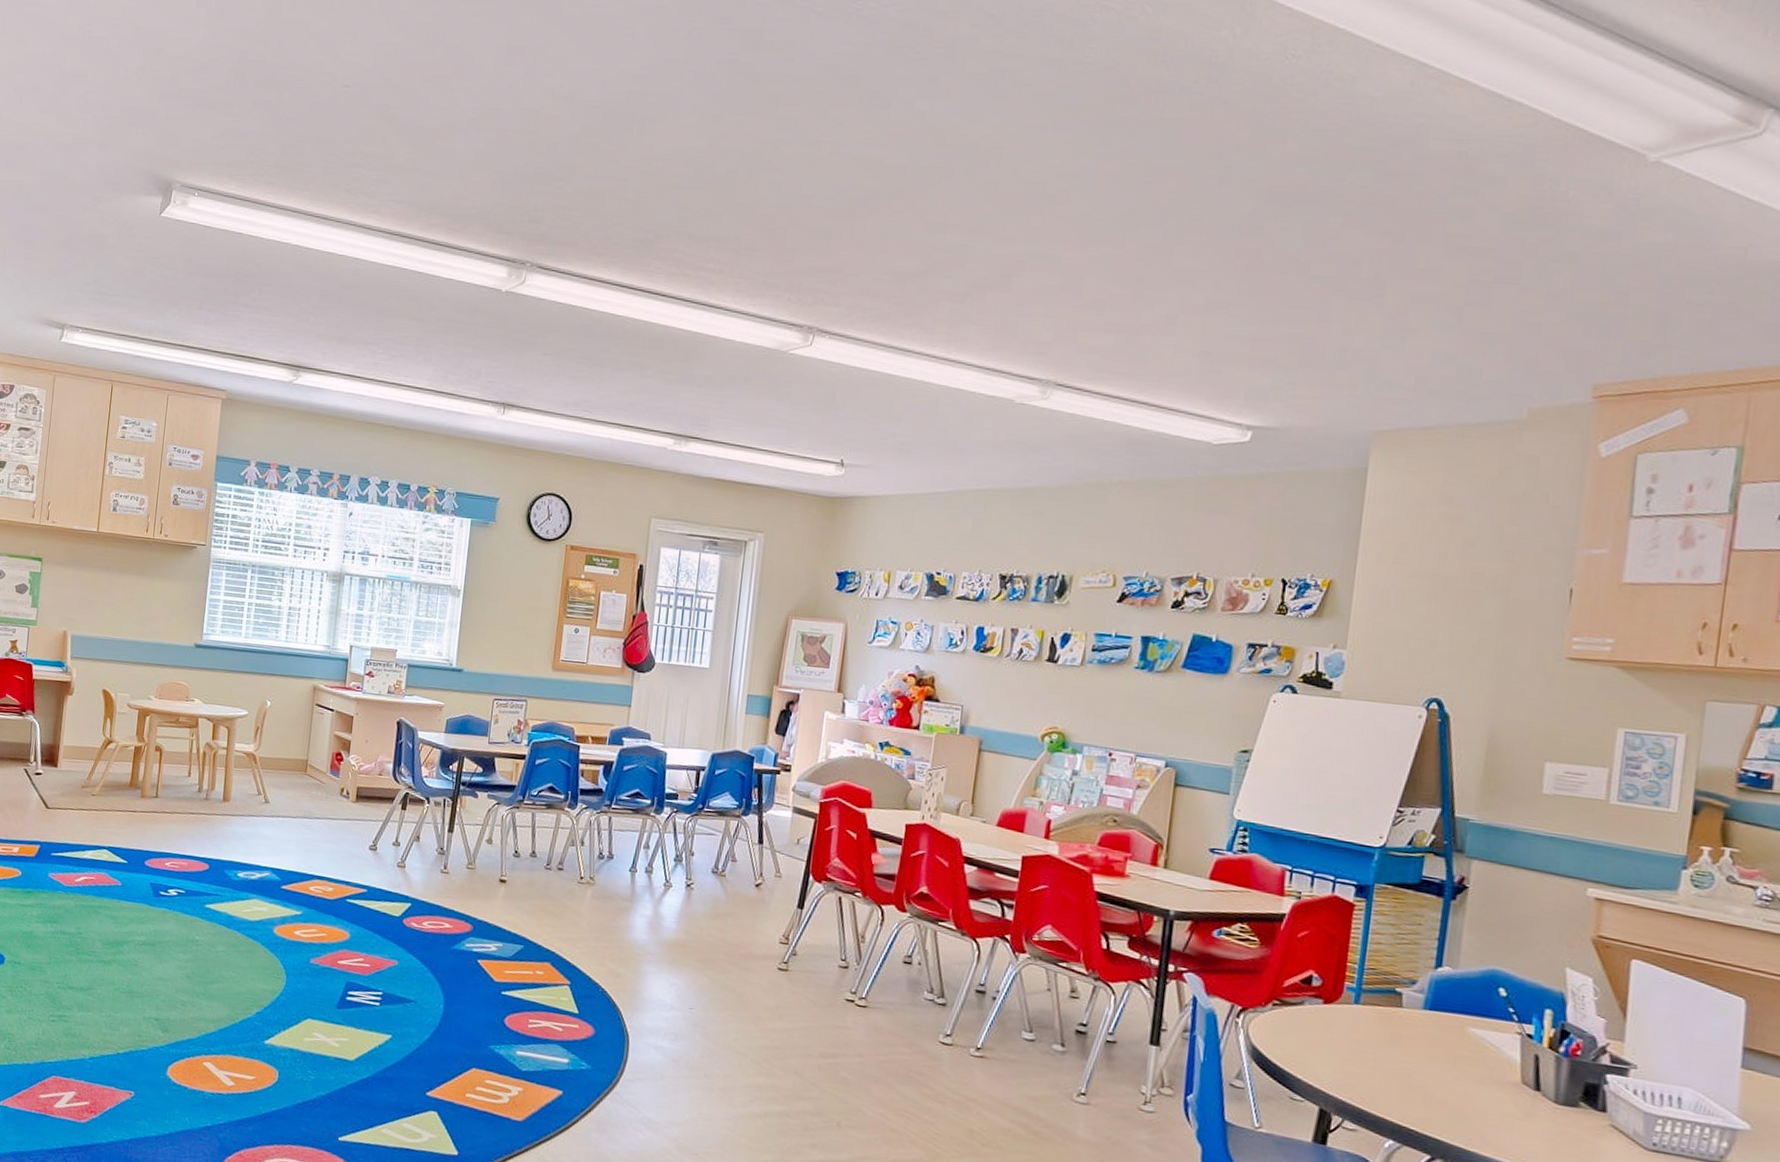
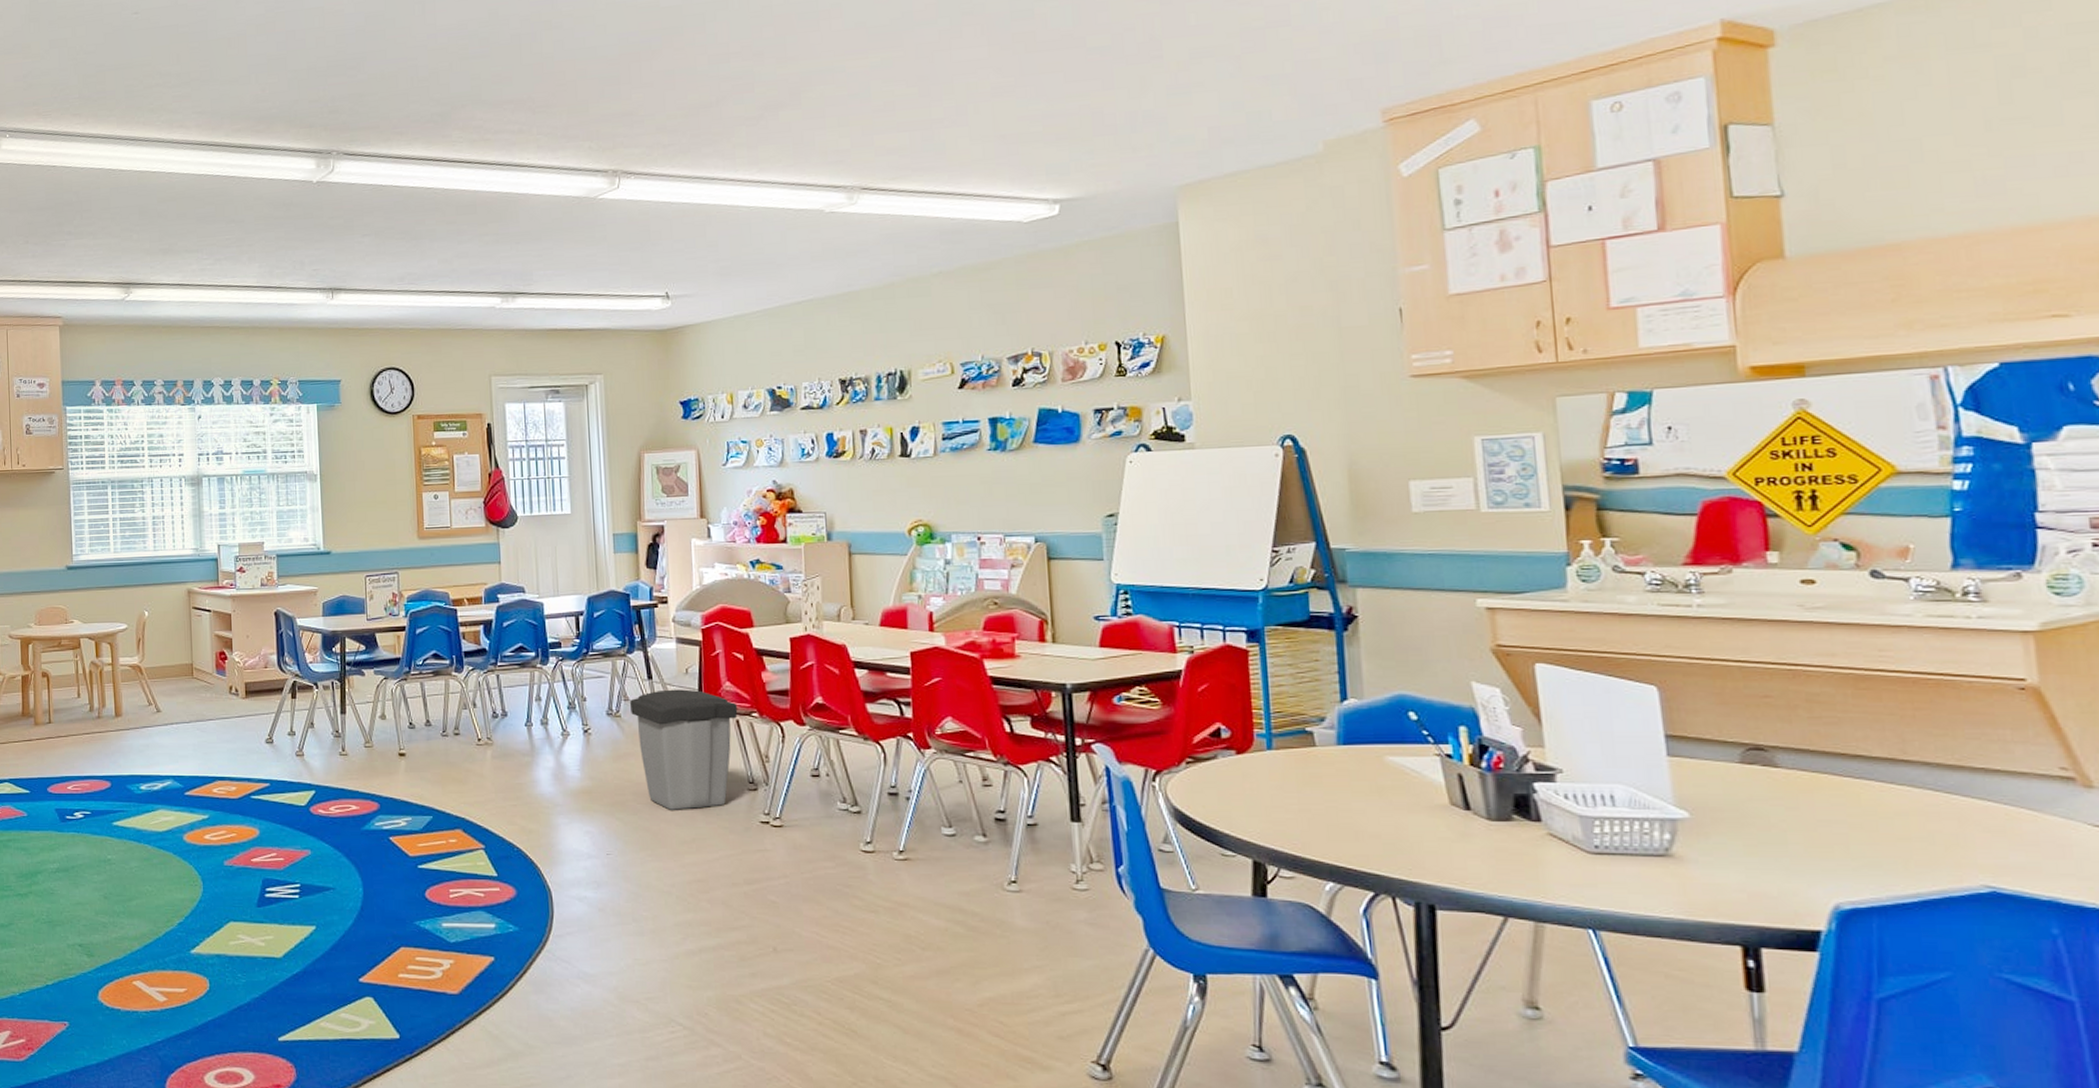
trash can: none [736,856,843,979] -> present [630,689,738,810]

